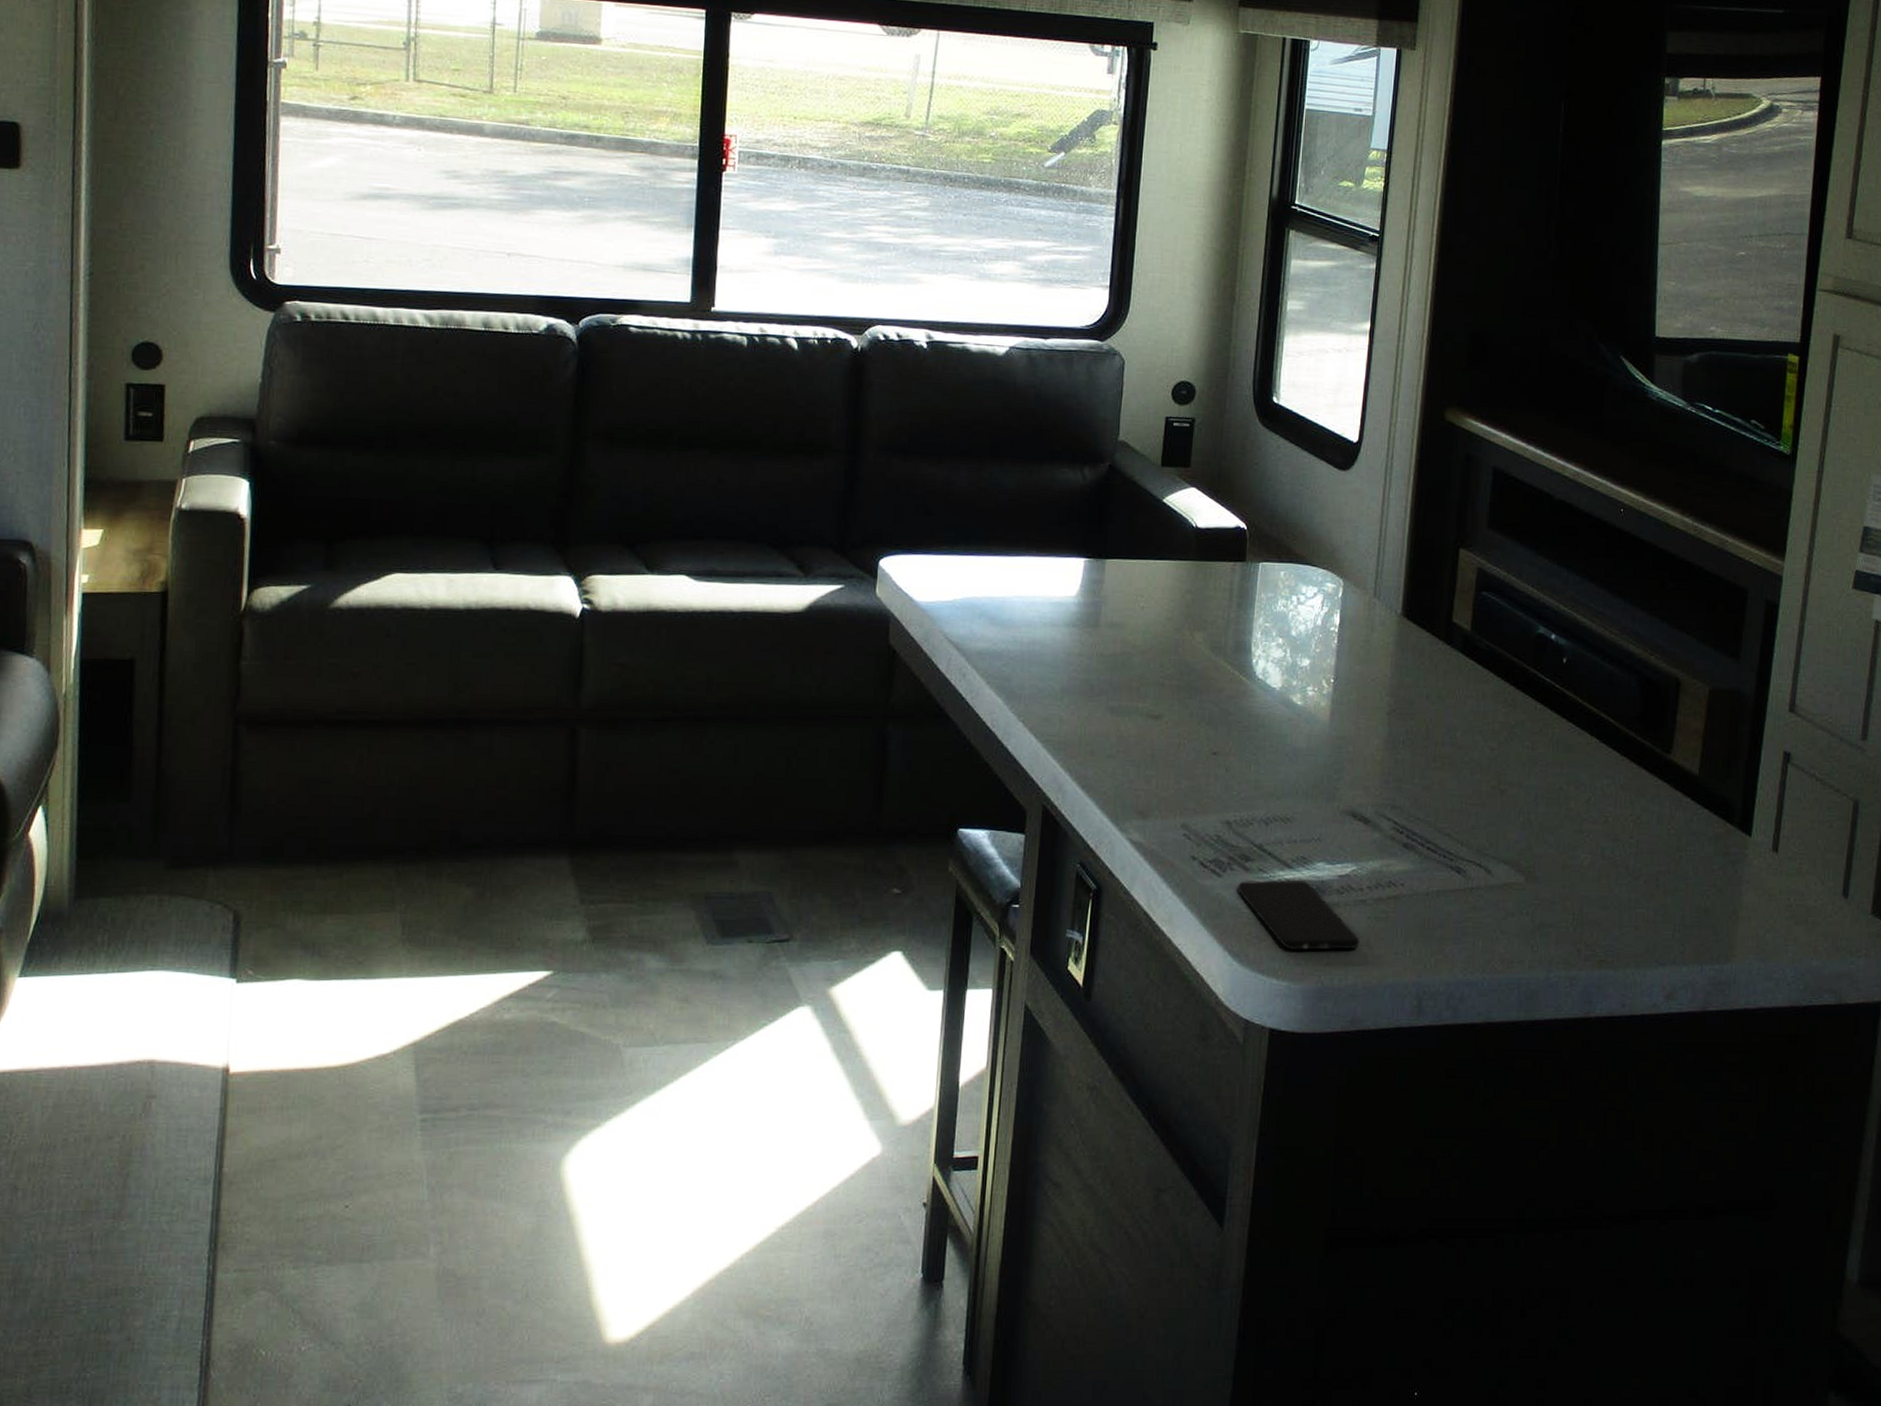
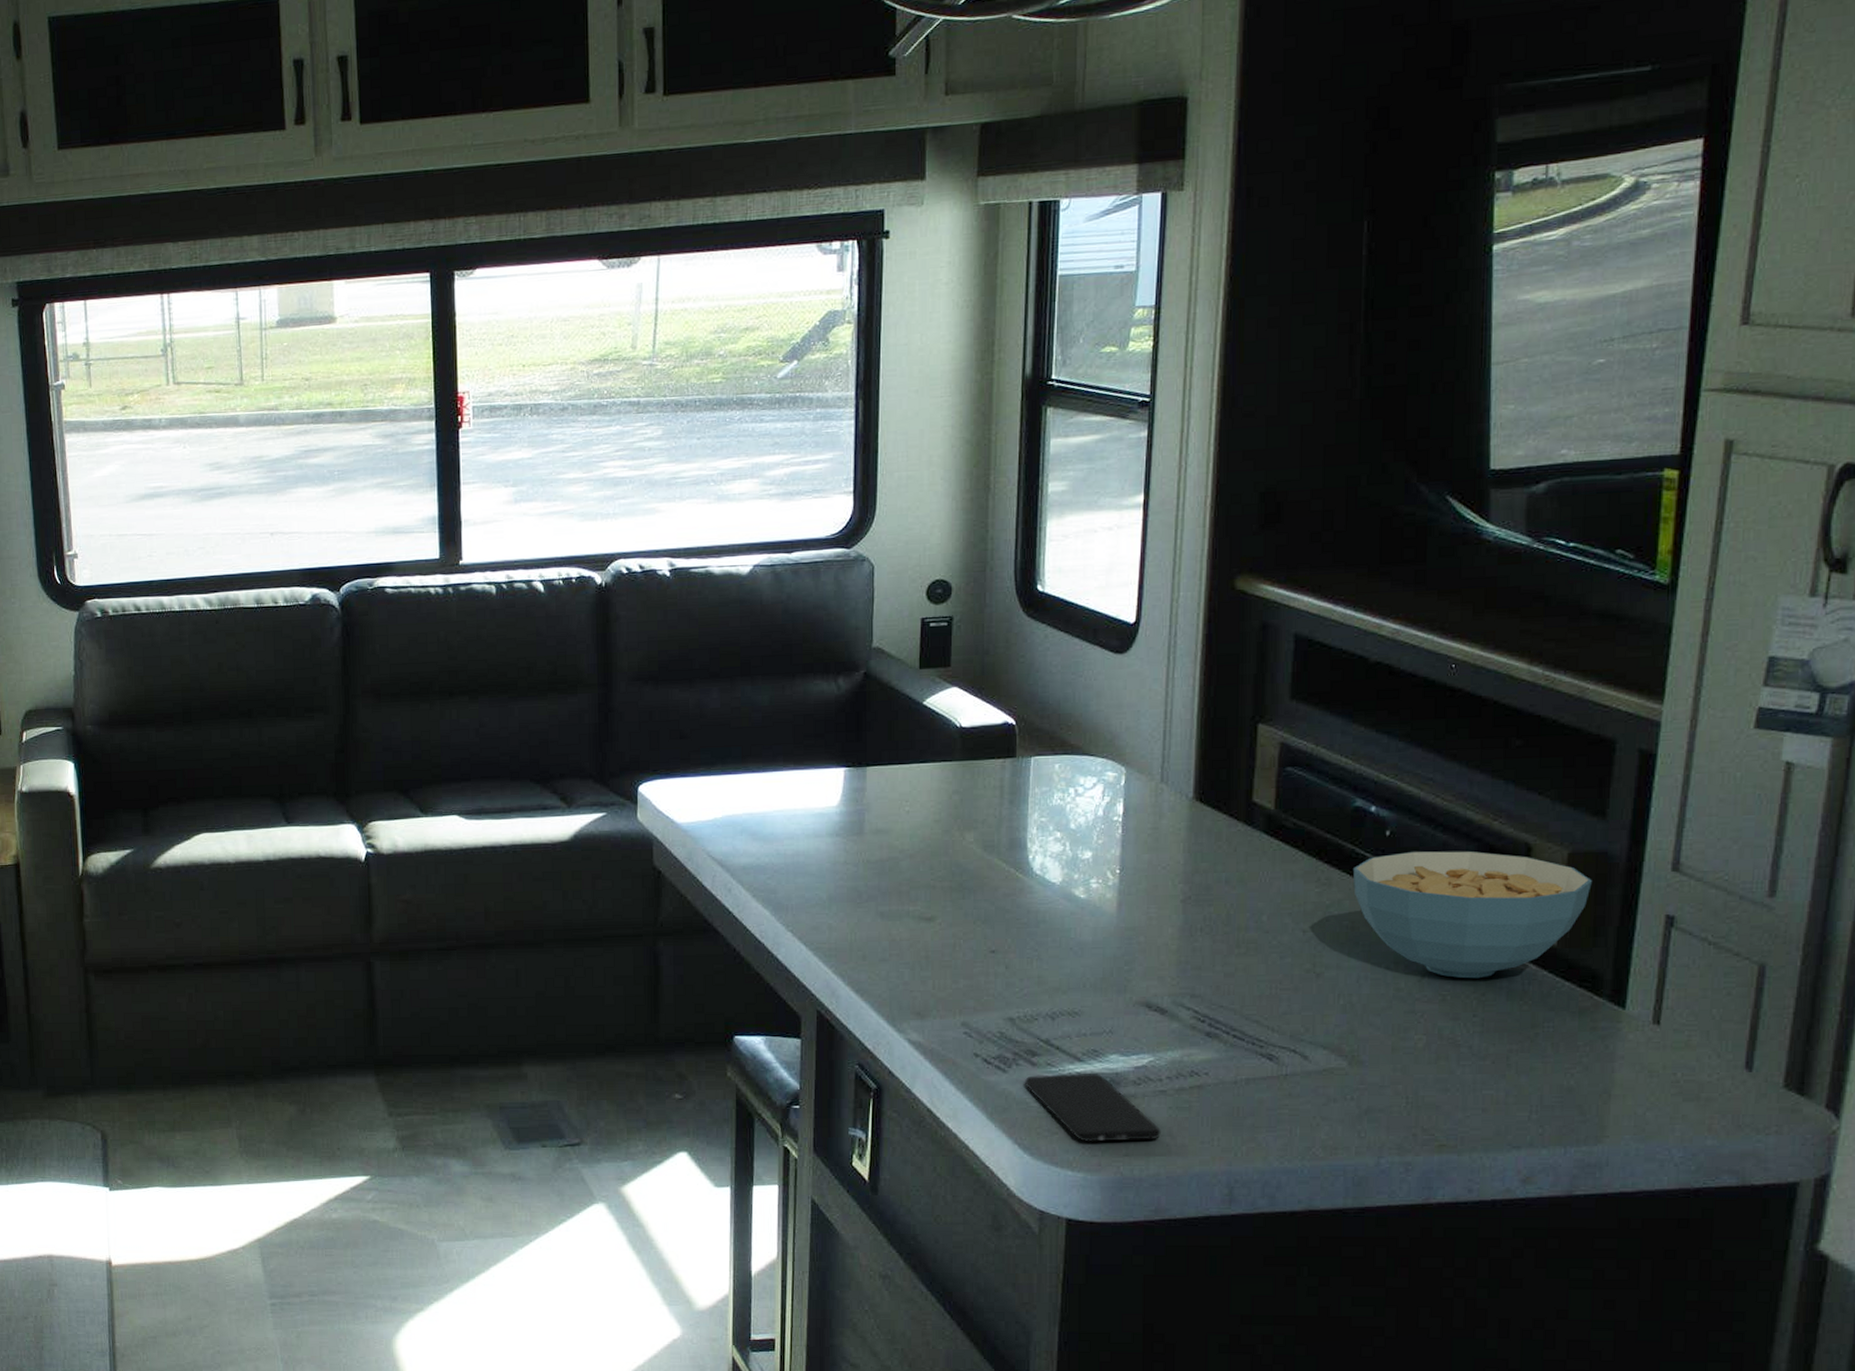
cereal bowl: none [1534,679,1727,802] -> present [1352,851,1592,979]

